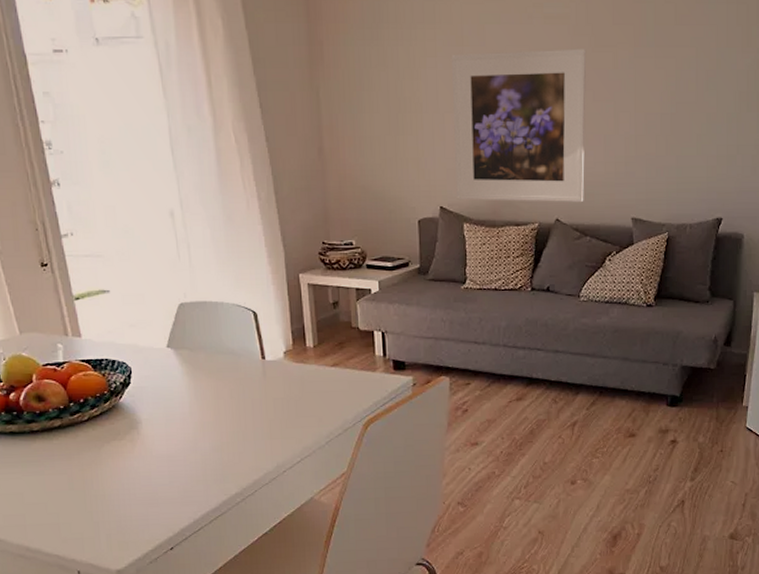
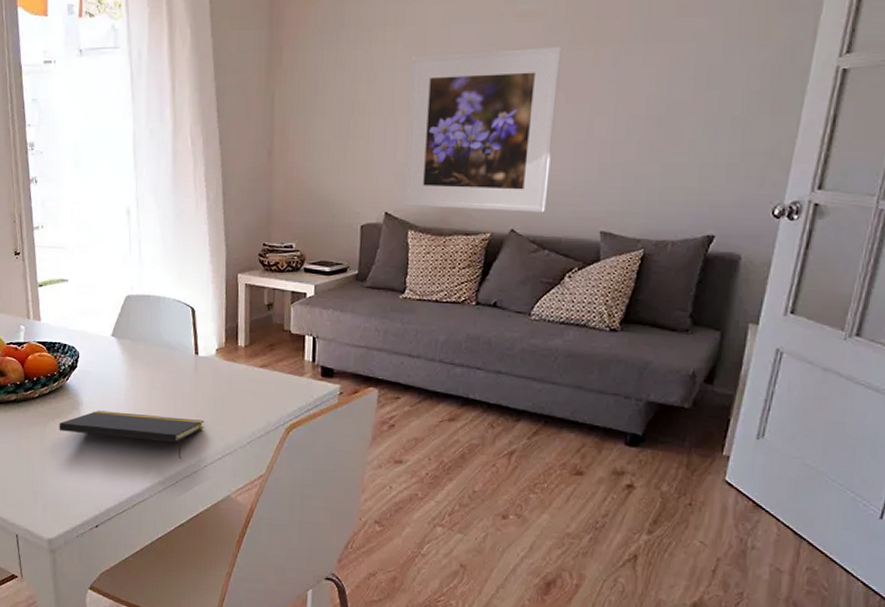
notepad: none [116,425,279,468] -> present [59,410,204,460]

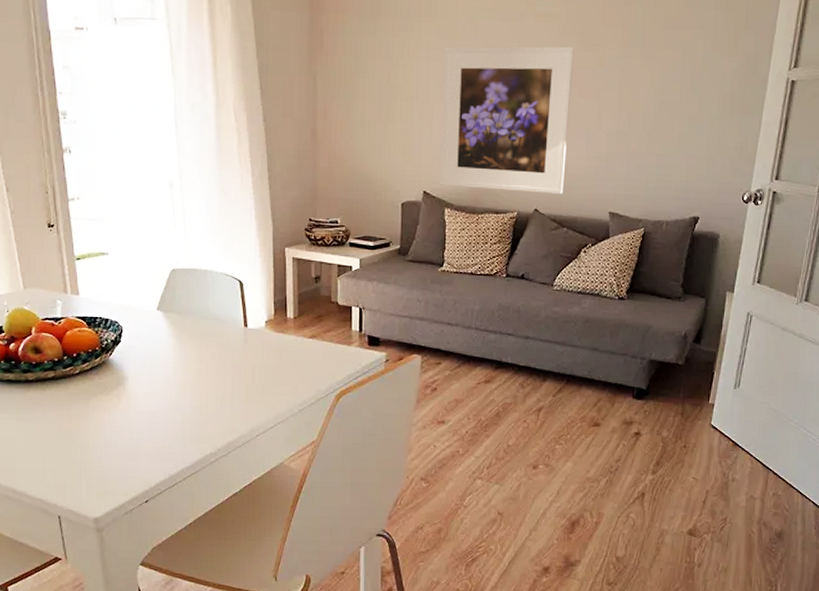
notepad: present [59,410,204,460] -> none [103,385,255,430]

